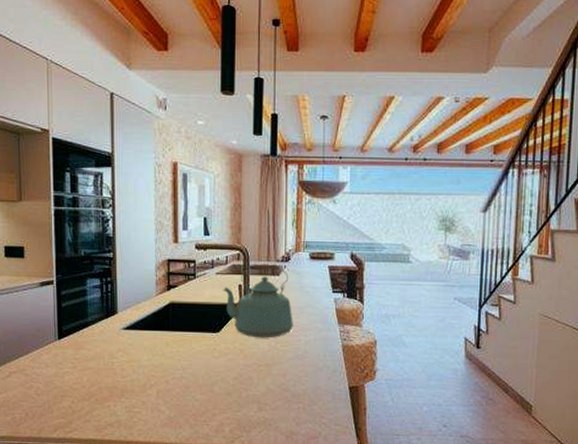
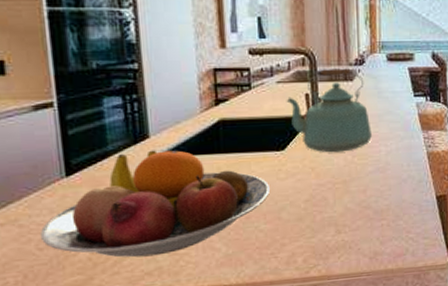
fruit bowl: none [38,324,205,411] -> present [39,150,270,258]

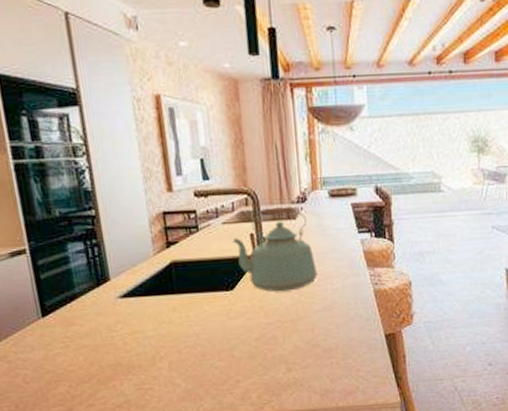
fruit bowl: present [39,150,270,258] -> none [25,292,222,391]

